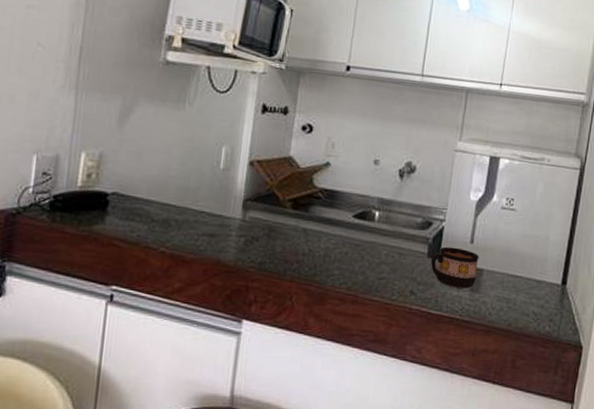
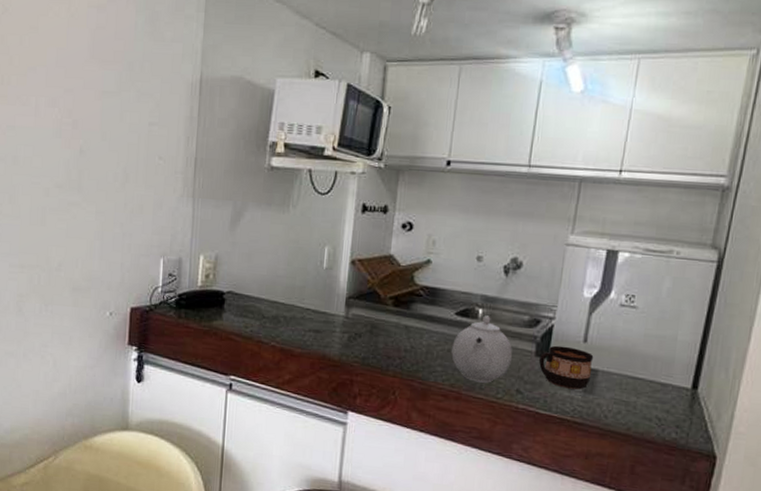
teapot: none [349,218,407,285] -> present [451,315,513,383]

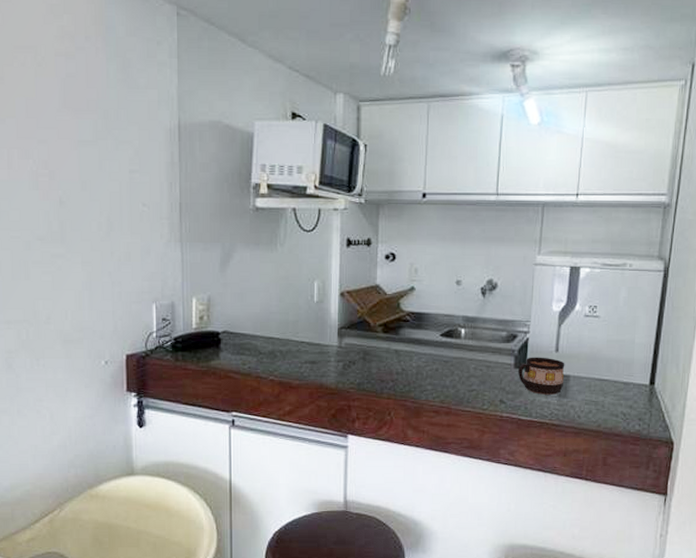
teapot: present [451,315,513,383] -> none [440,335,495,397]

